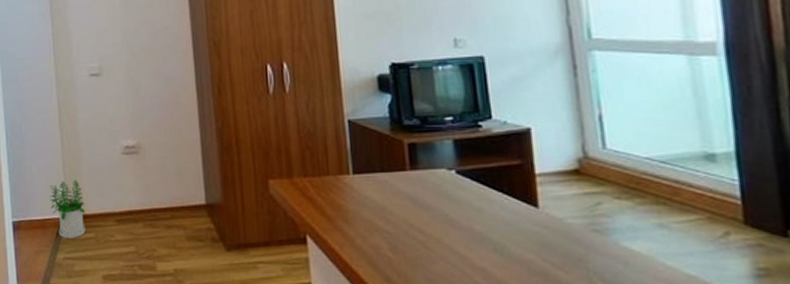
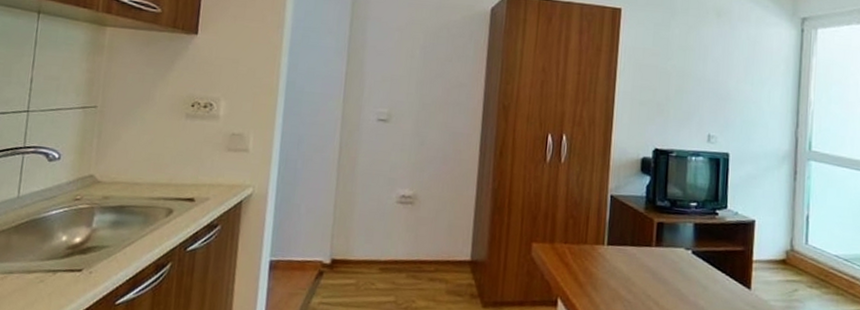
potted plant: present [49,179,86,238] -> none [313,223,351,283]

